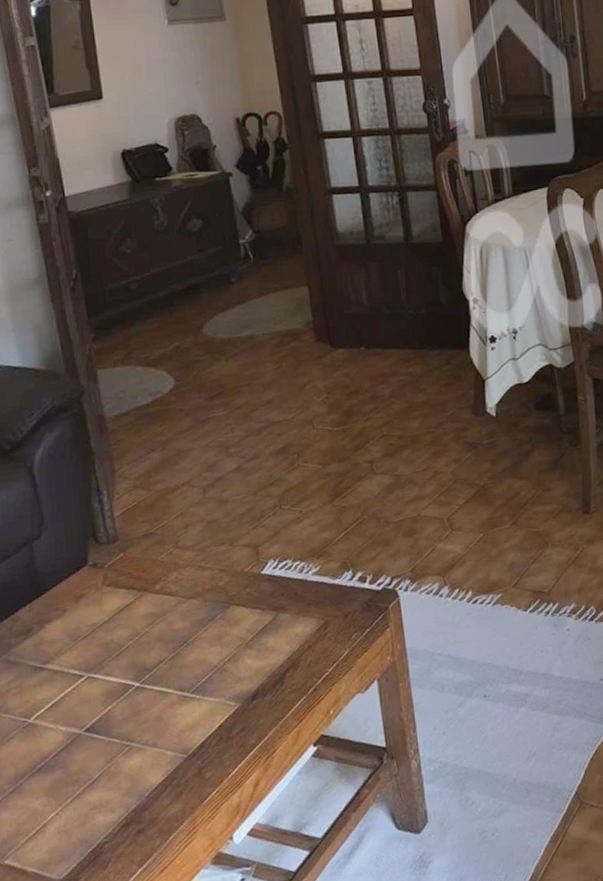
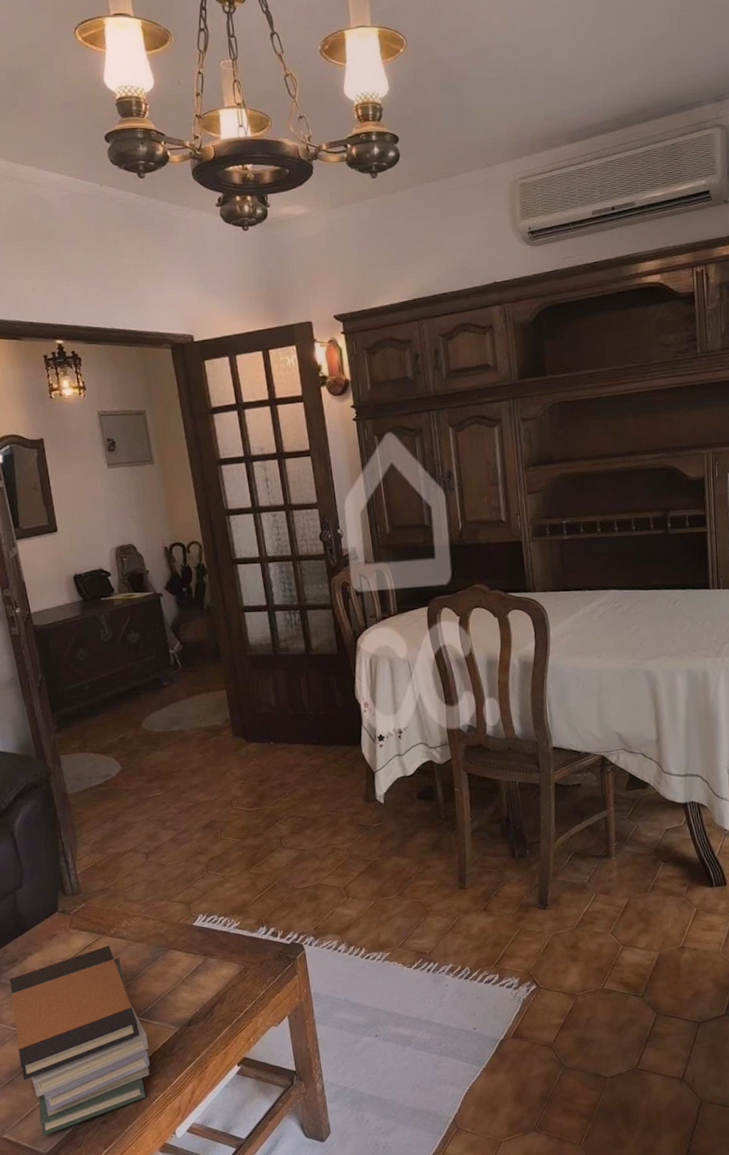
book stack: none [20,604,202,857] -> present [9,945,150,1136]

